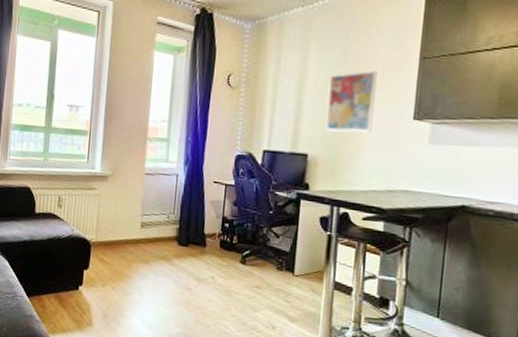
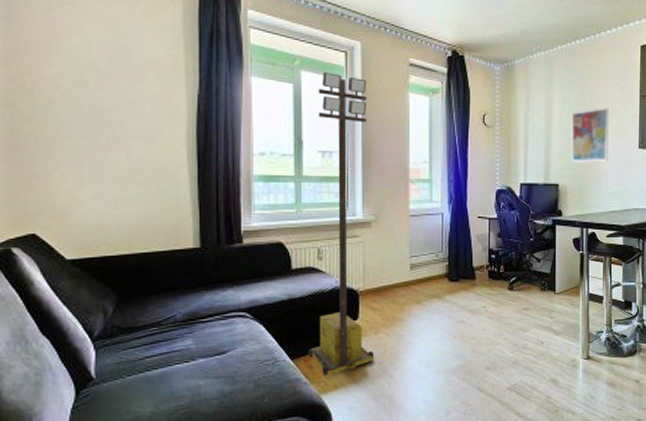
portable light tower: none [42,31,115,318] -> present [308,72,375,376]

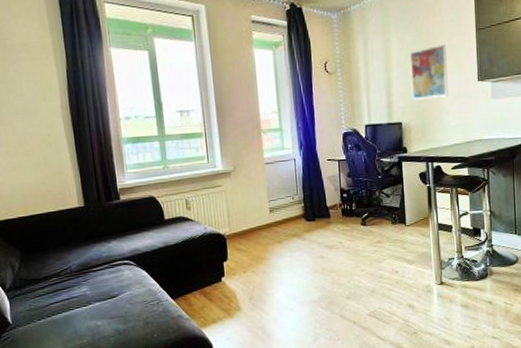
portable light tower: present [308,72,375,376] -> none [171,37,246,312]

